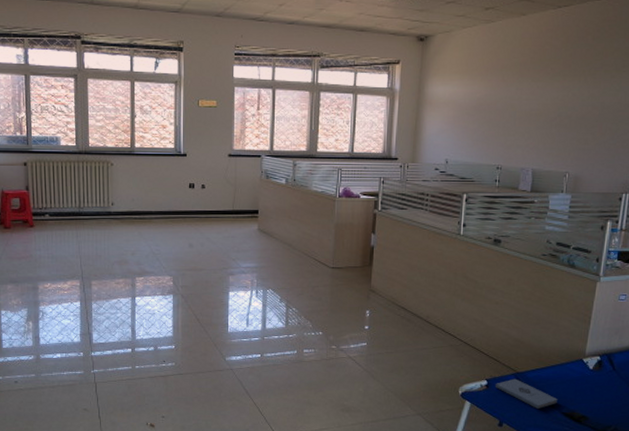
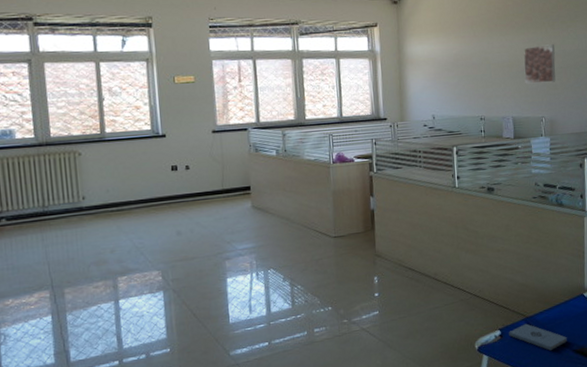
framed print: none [551,95,592,136] -> present [524,44,556,84]

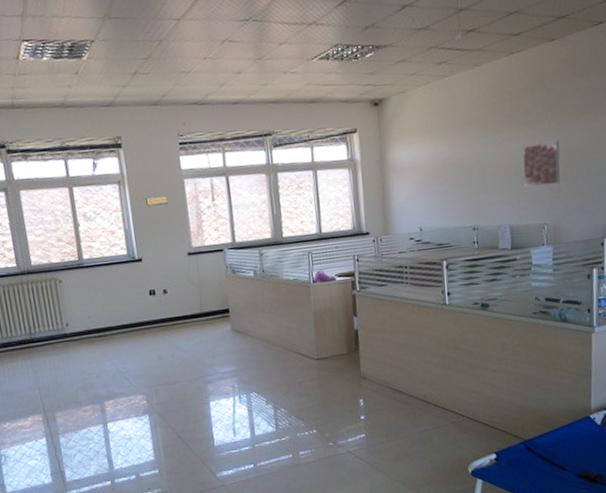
notebook: present [508,323,567,351] -> none [504,447,570,475]

